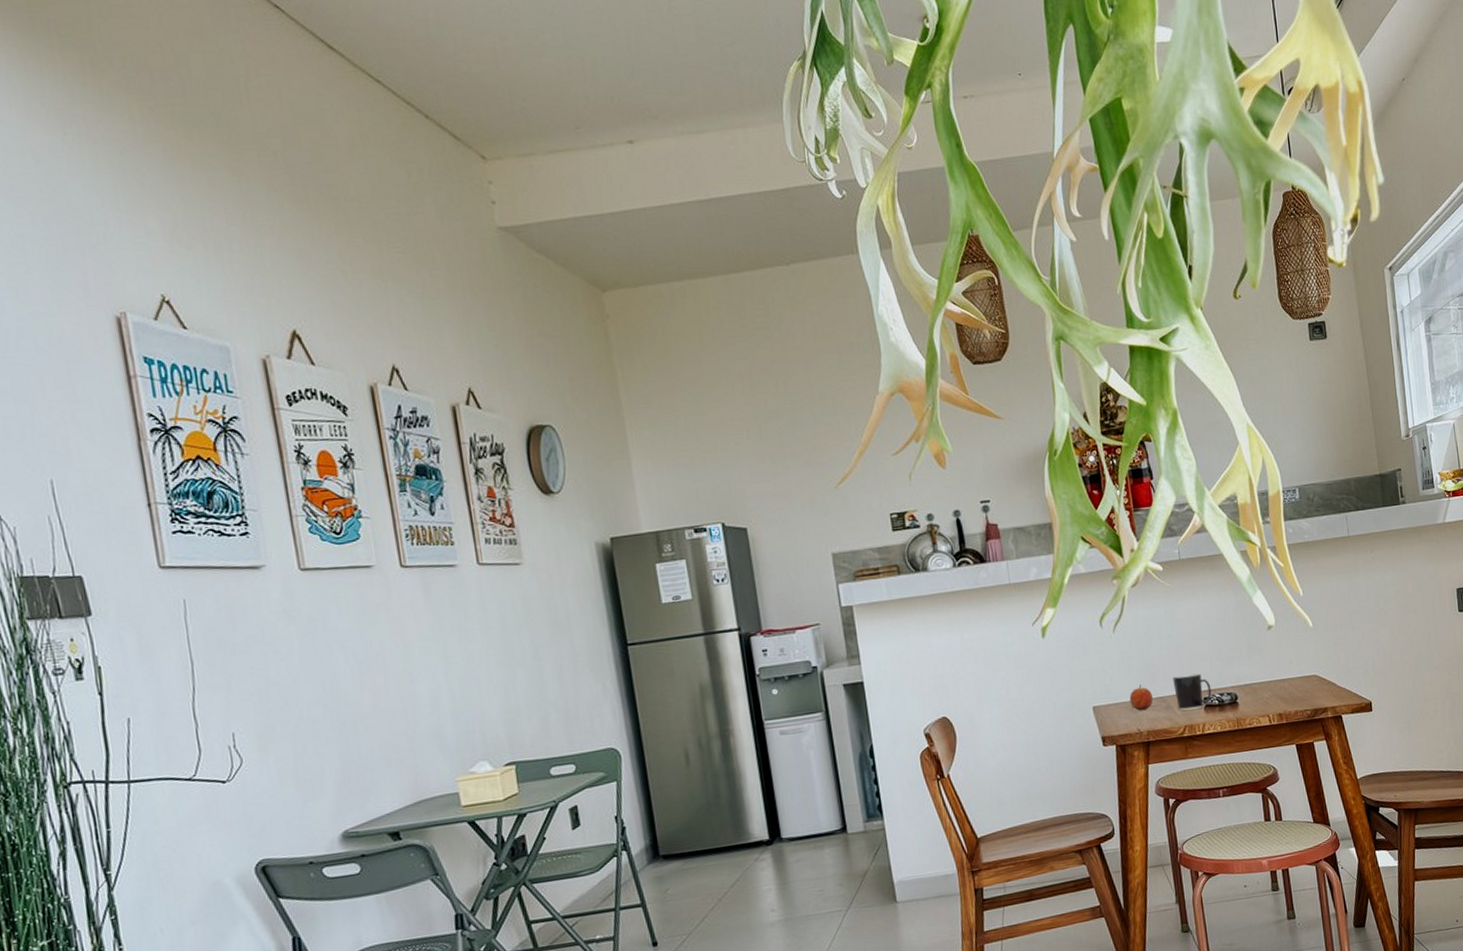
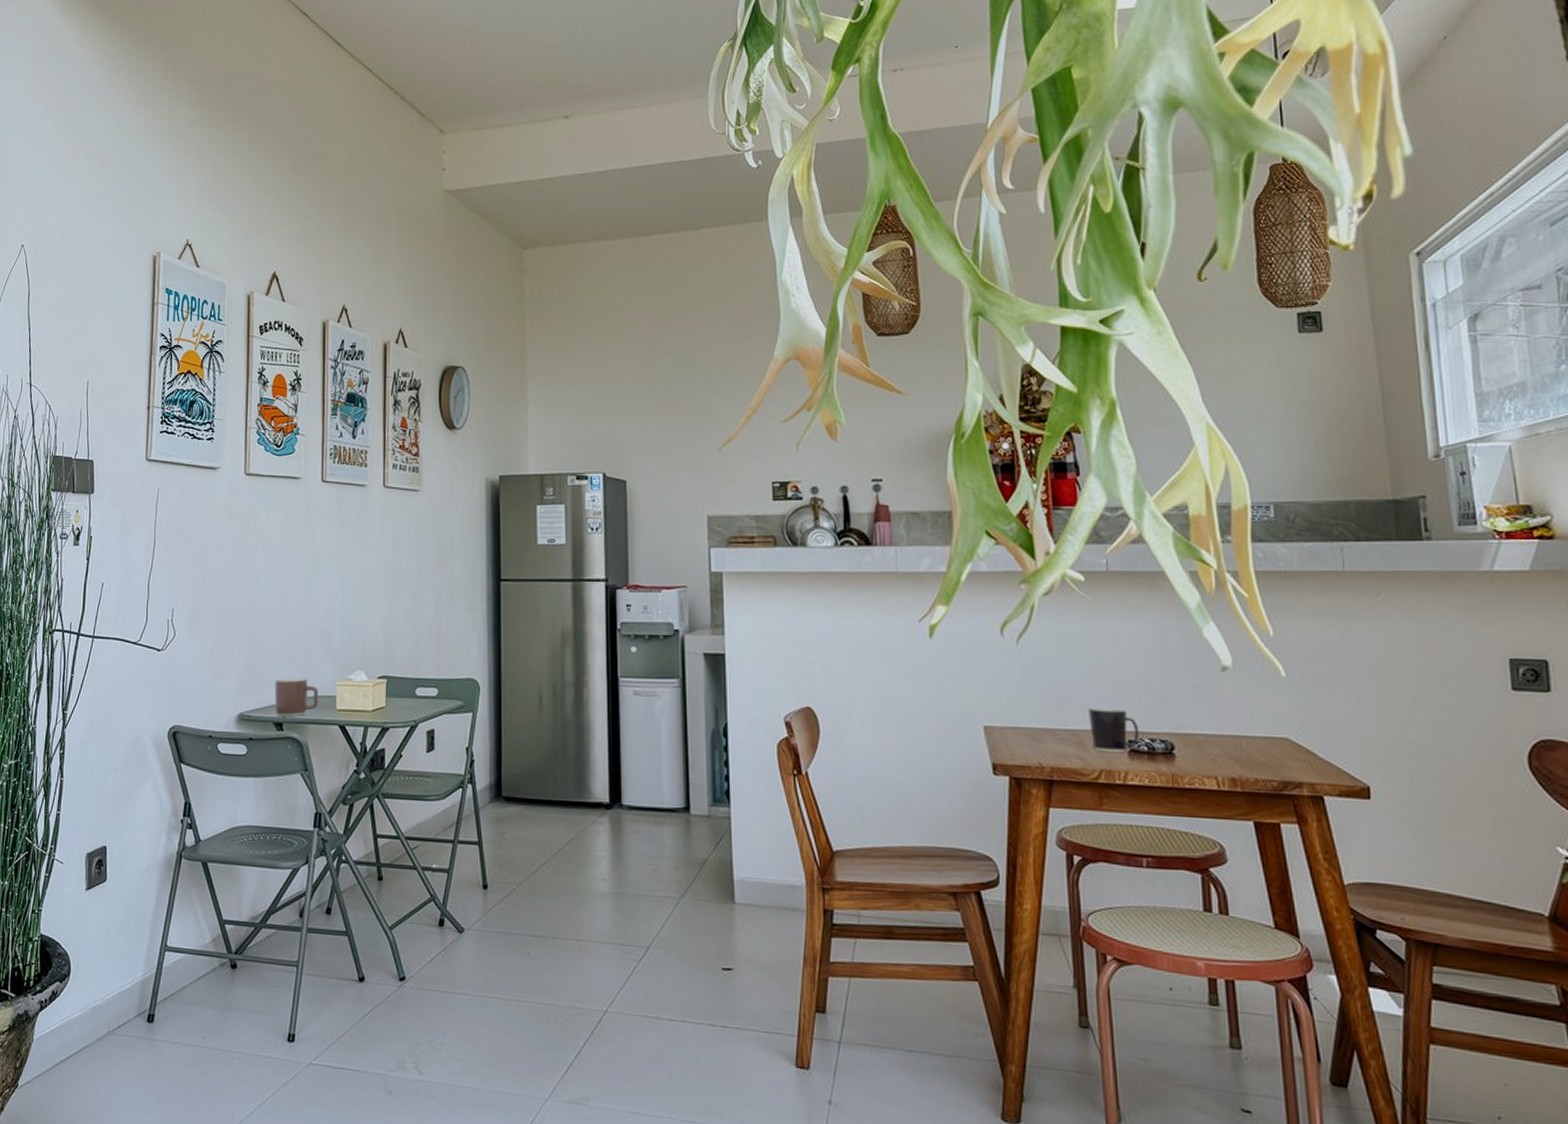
mug: none [381,781,440,826] -> present [274,678,319,717]
fruit: present [1129,684,1154,711] -> none [1031,709,1062,742]

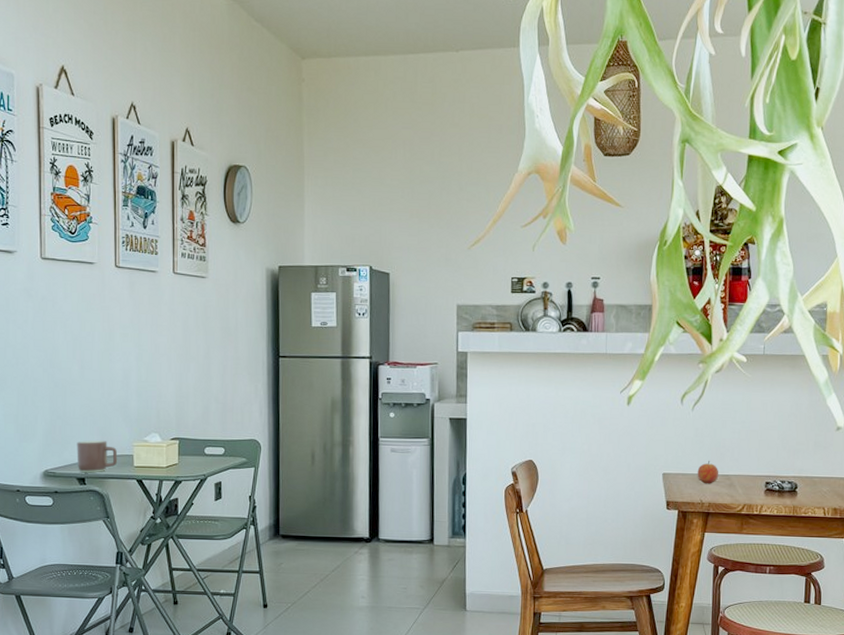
fruit: none [1031,709,1062,742] -> present [697,460,719,484]
mug: present [1089,708,1139,753] -> none [739,459,774,492]

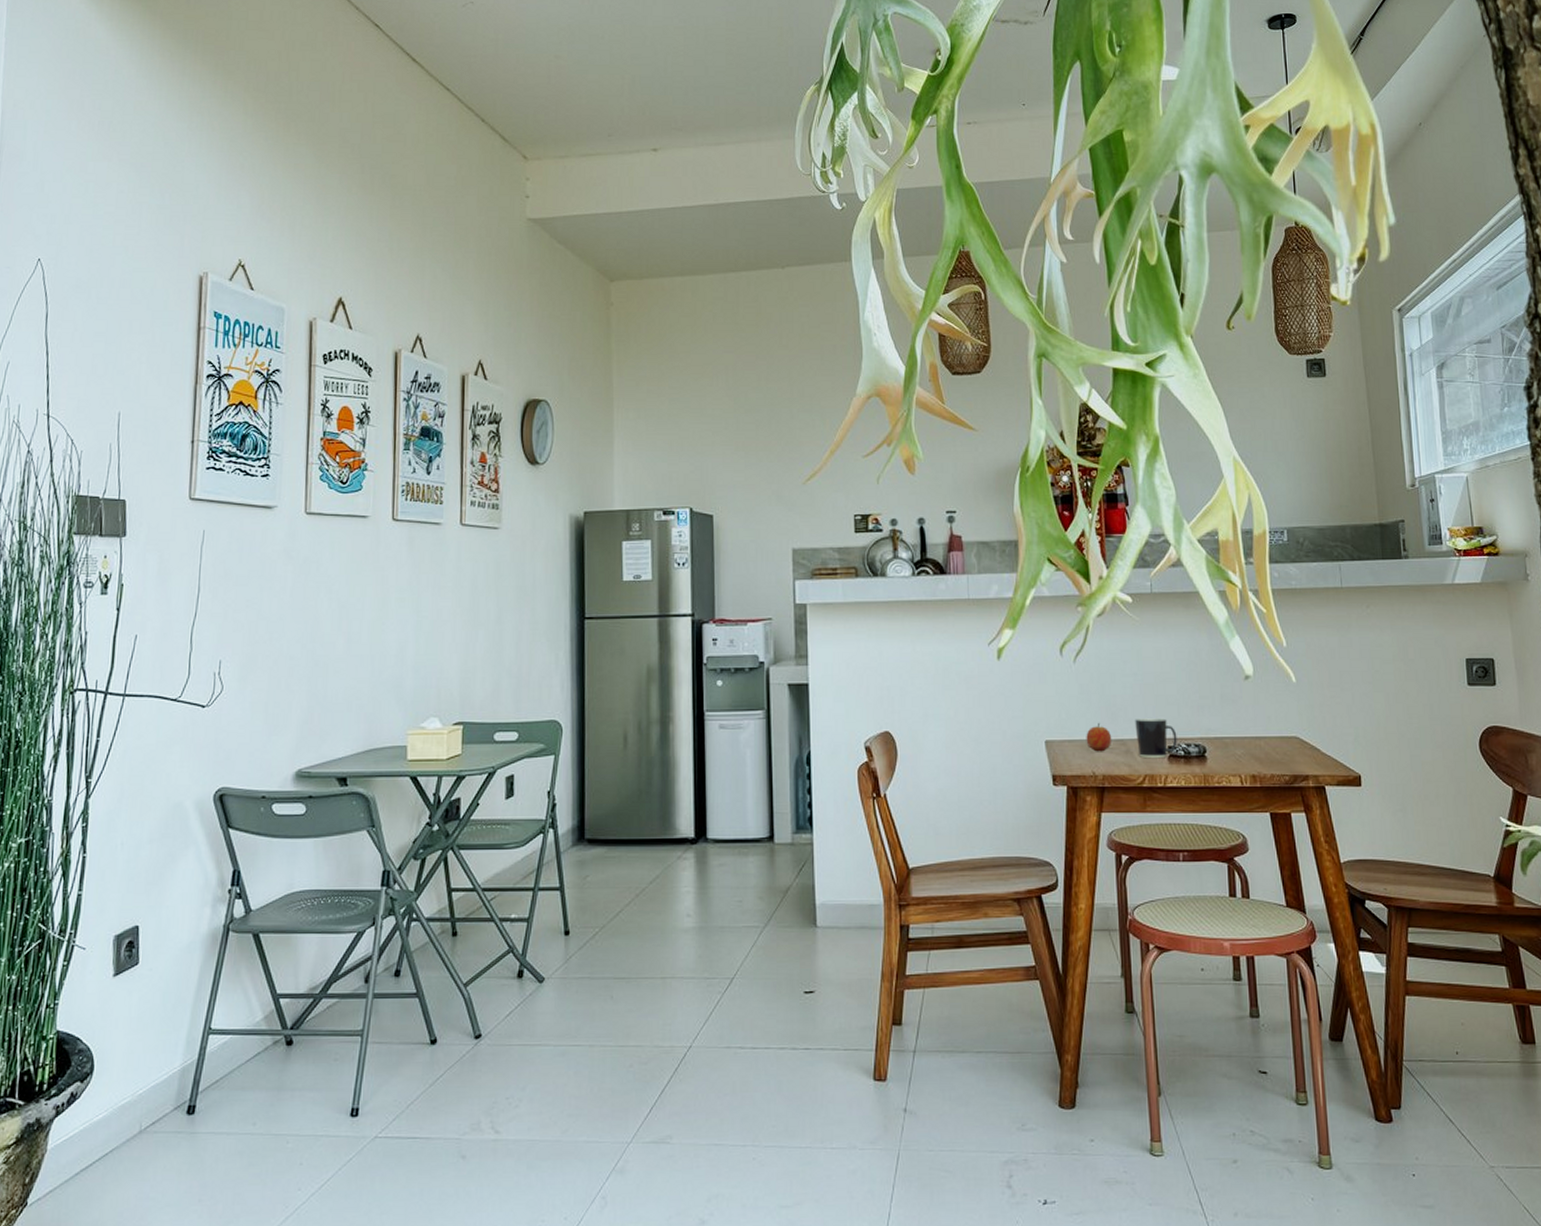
mug: present [76,440,118,473] -> none [337,730,388,771]
mug: none [739,459,774,492] -> present [1135,718,1177,759]

